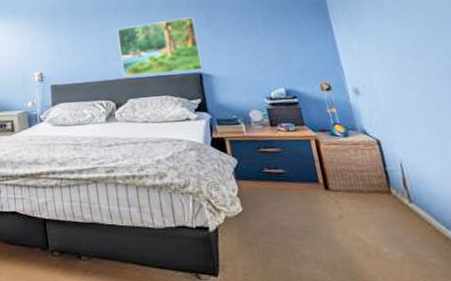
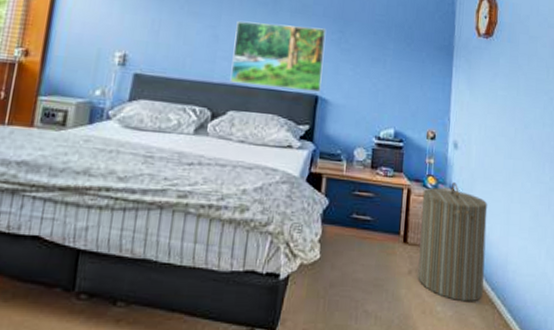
laundry hamper: none [332,127,437,243] -> present [418,182,488,302]

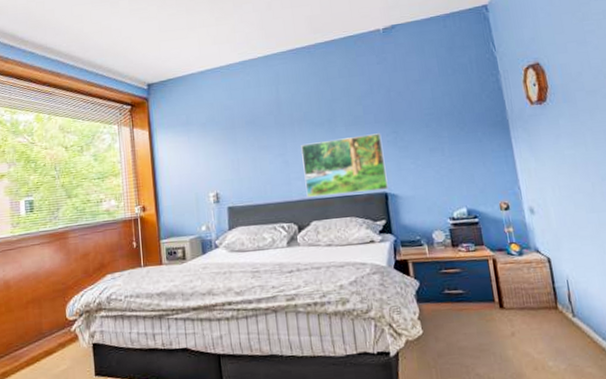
laundry hamper: present [418,182,488,302] -> none [508,245,594,355]

